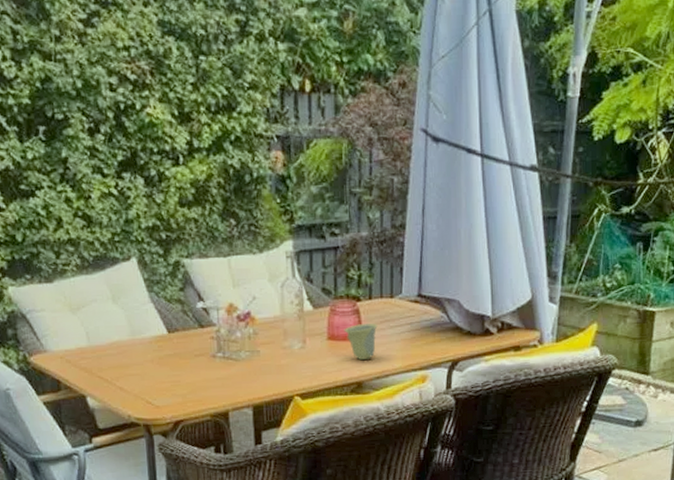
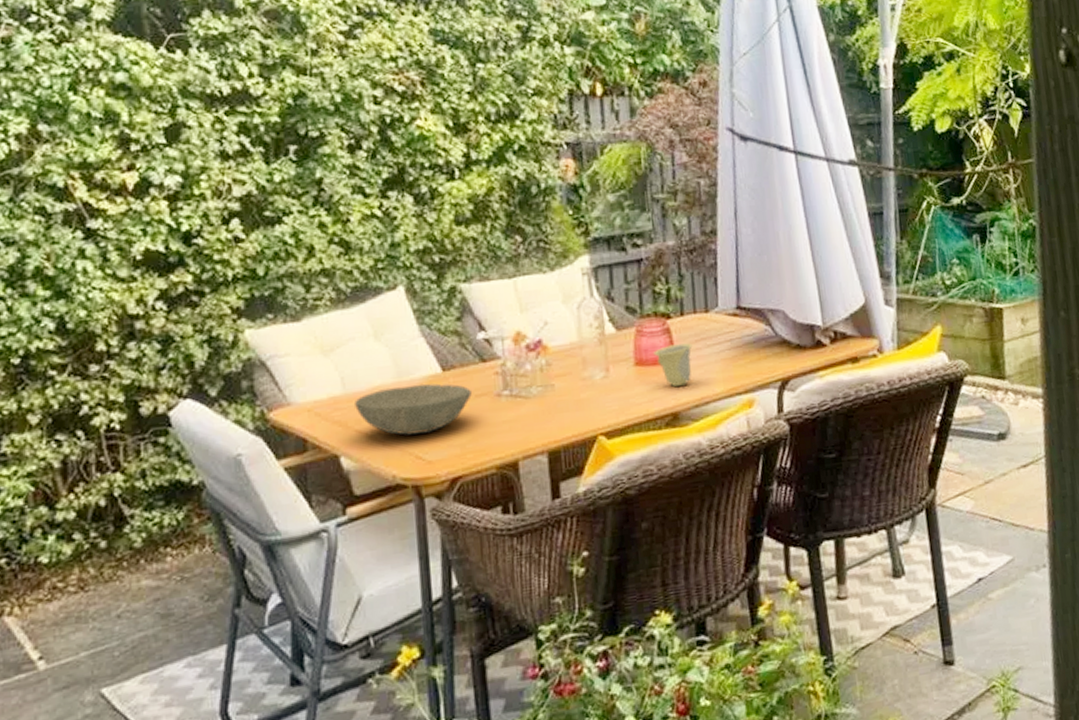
bowl: none [97,342,192,384] -> present [355,383,472,435]

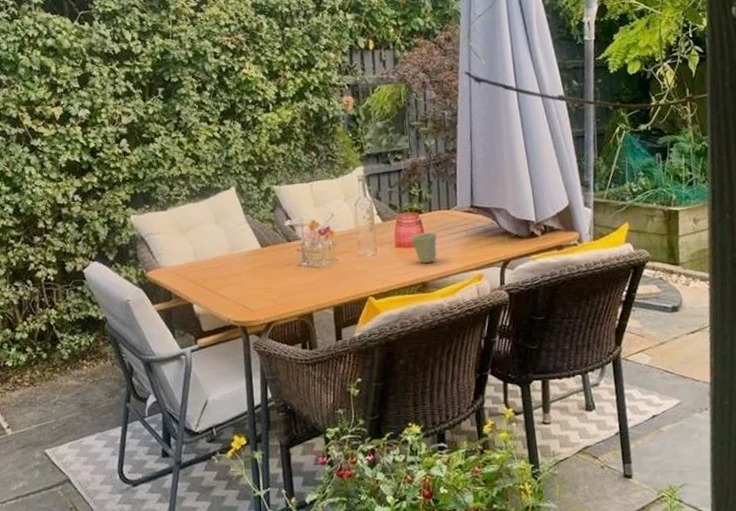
bowl: present [355,383,472,435] -> none [202,256,281,291]

